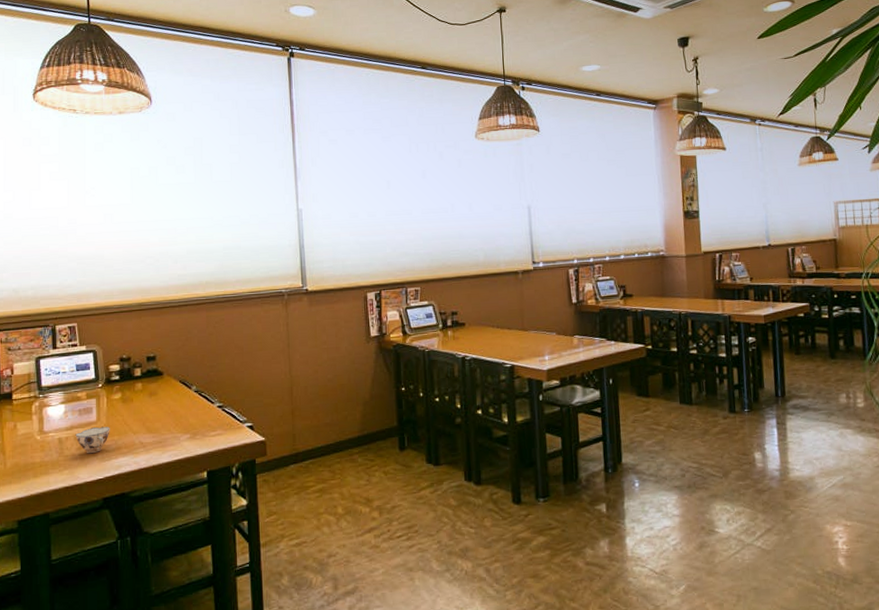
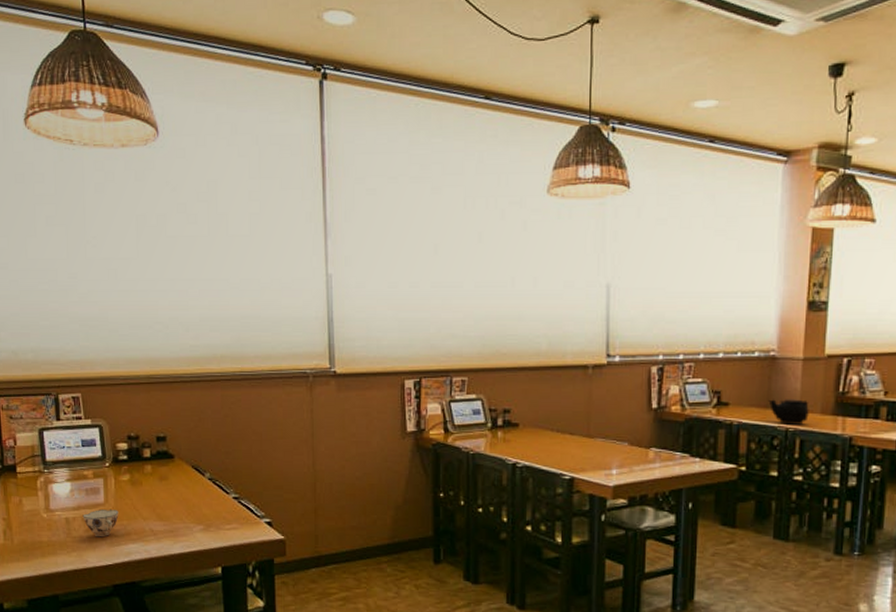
teapot: none [663,288,696,309] -> present [768,399,809,425]

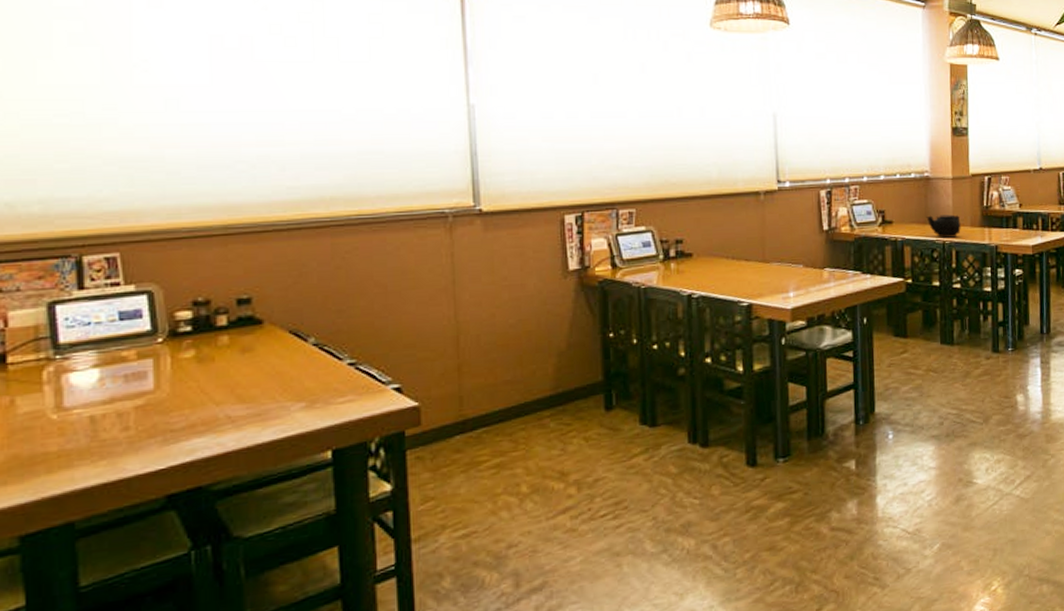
teacup: present [82,509,119,537] -> none [118,396,177,436]

